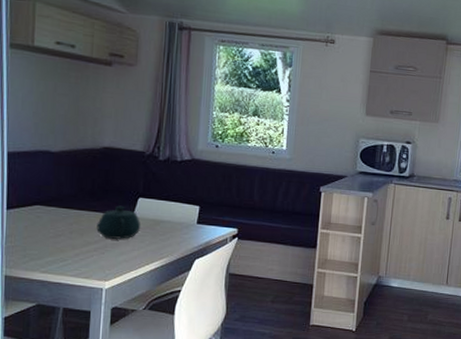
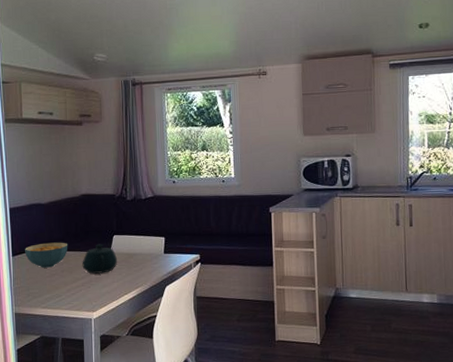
cereal bowl: none [24,197,81,227] -> present [25,242,68,268]

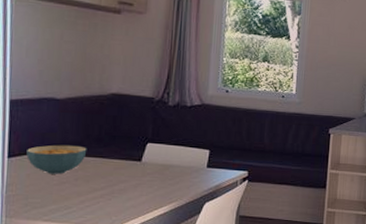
teapot: present [82,244,118,274] -> none [103,151,150,185]

